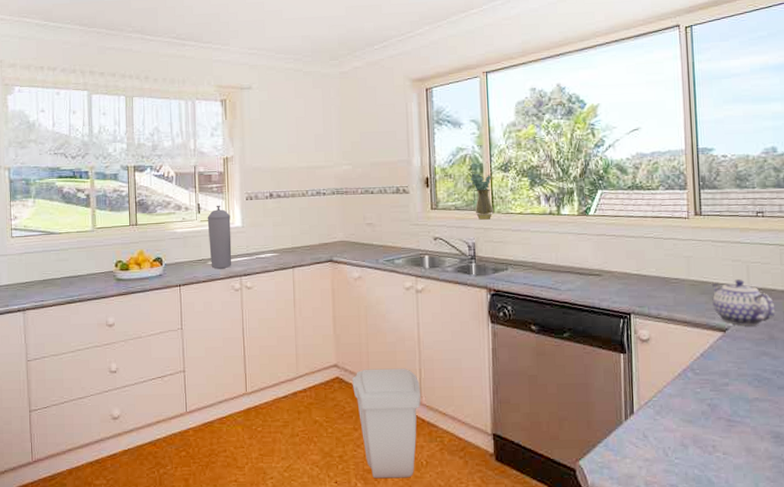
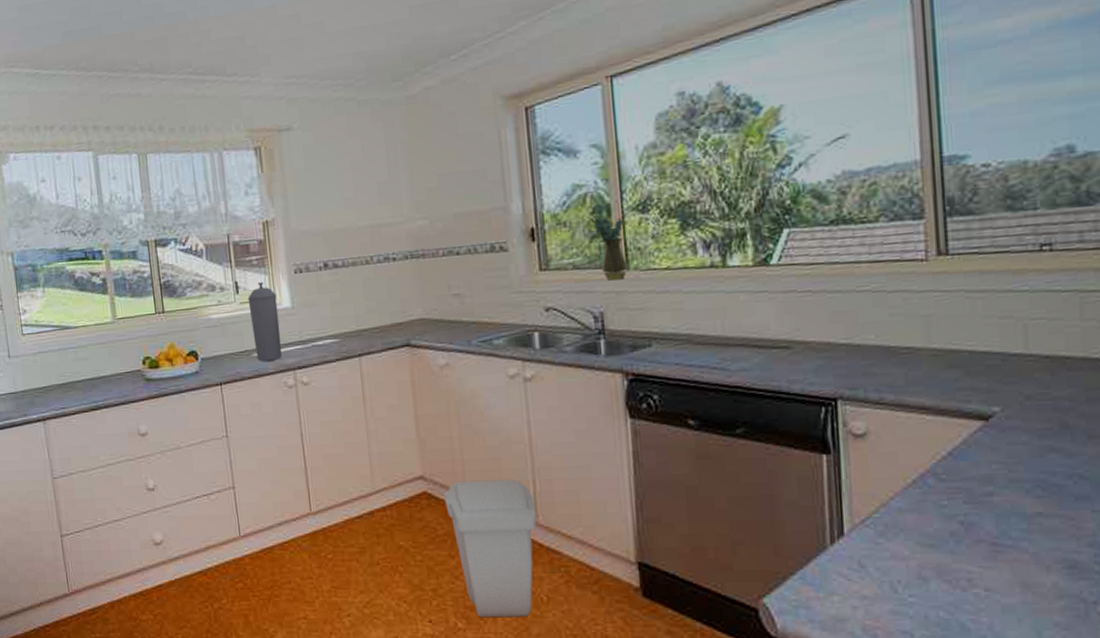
teapot: present [711,278,776,325] -> none [964,343,1072,410]

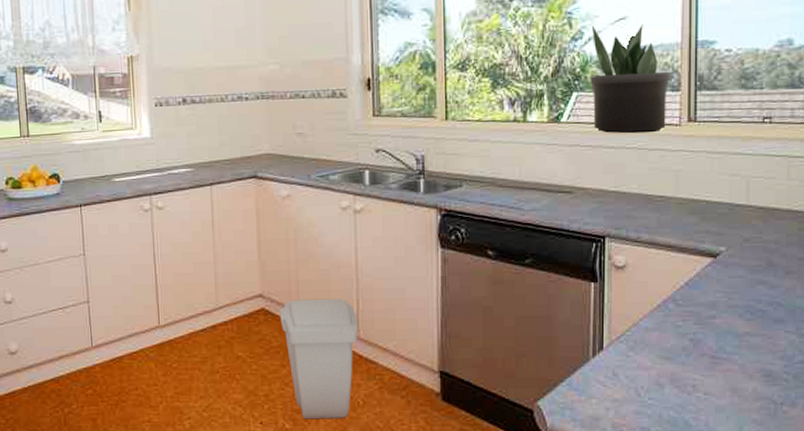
canister: present [247,281,282,361] -> none [110,112,140,186]
vase: present [592,215,628,281] -> none [419,70,447,128]
planter: none [801,142,910,275] -> present [590,24,670,134]

